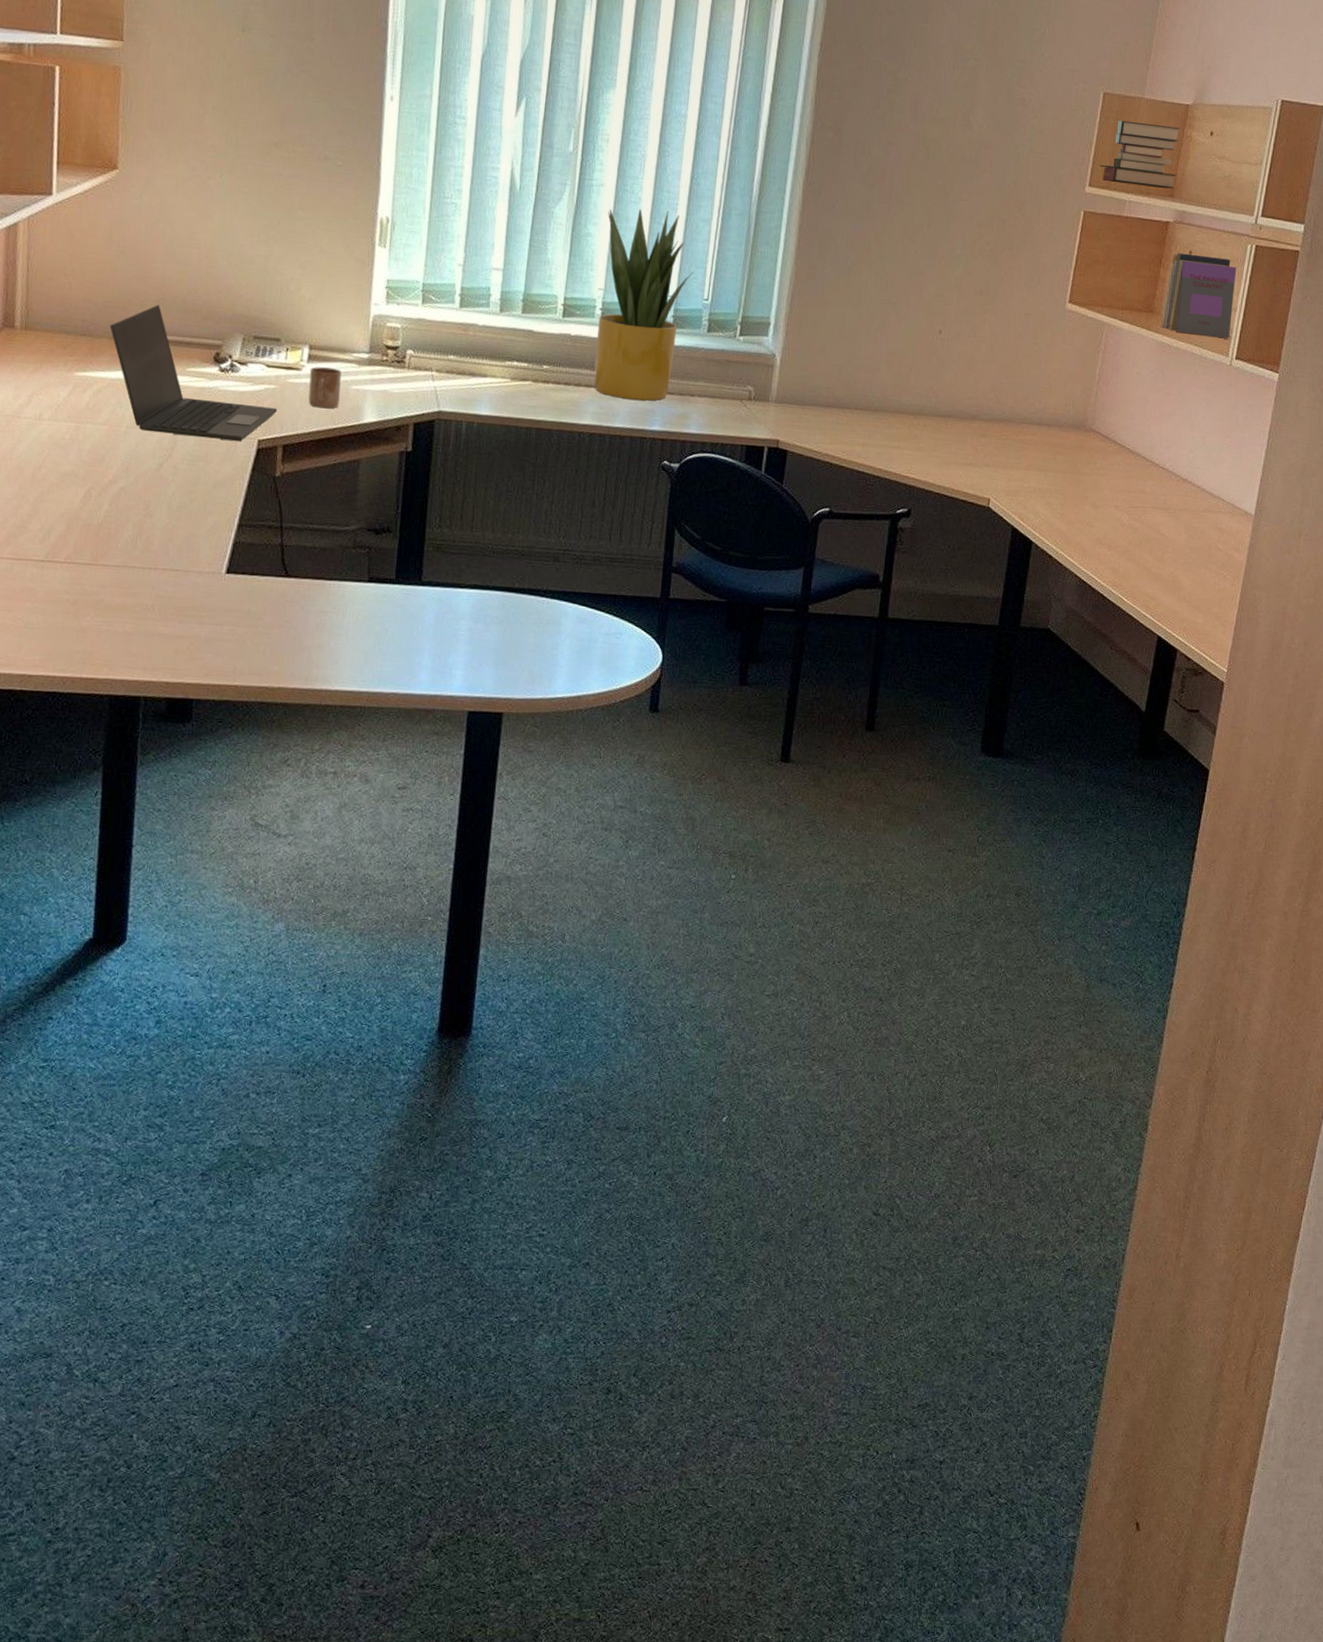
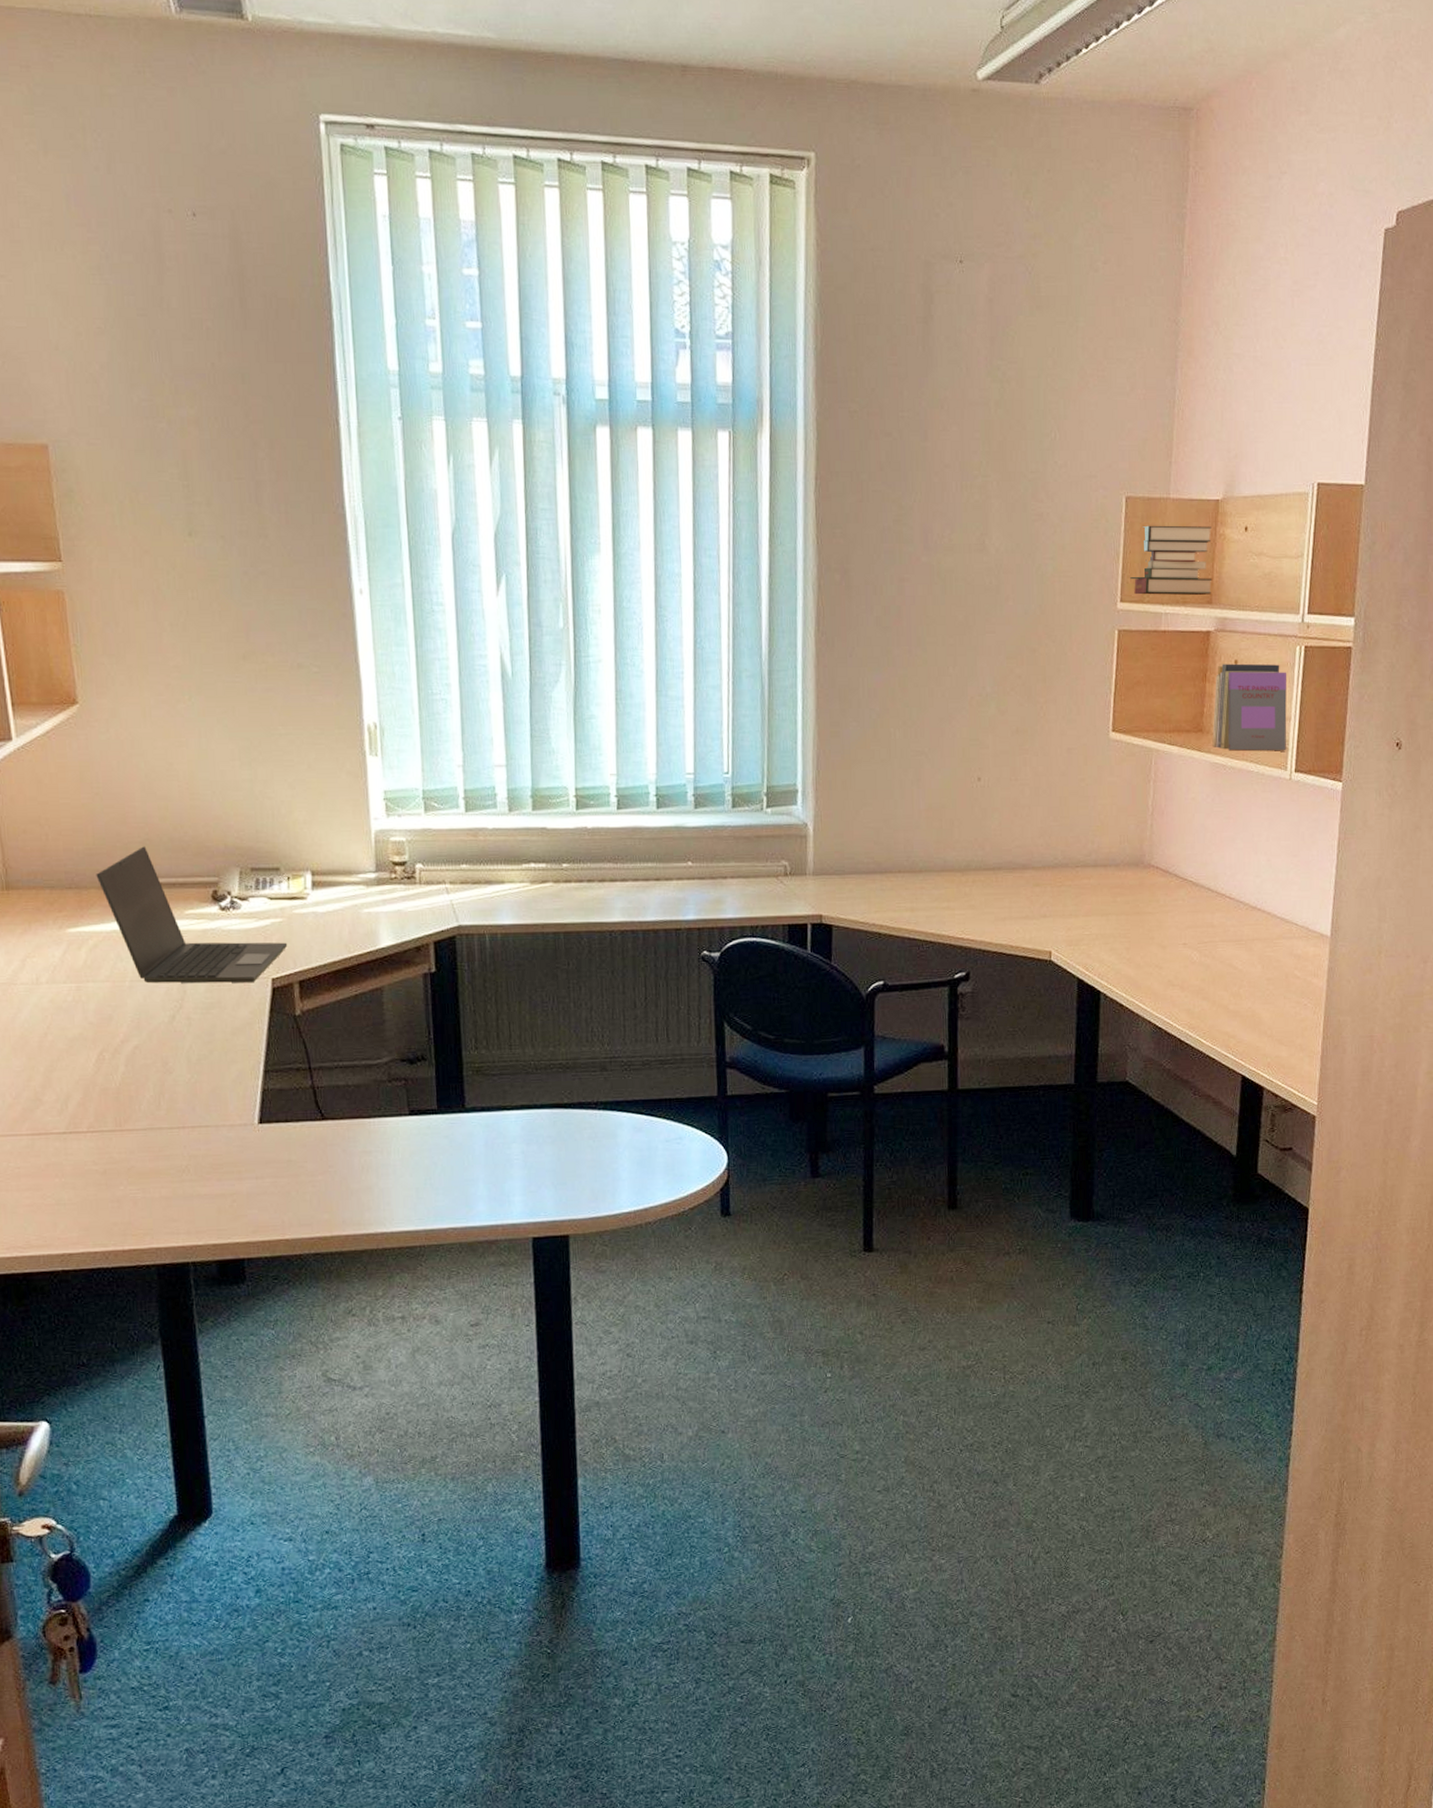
mug: present [308,367,342,409] -> none [315,893,353,937]
planter: present [594,209,694,401] -> none [610,681,709,890]

